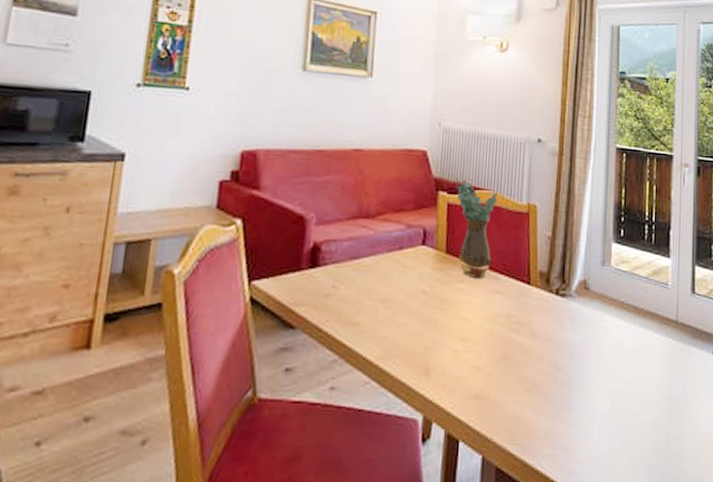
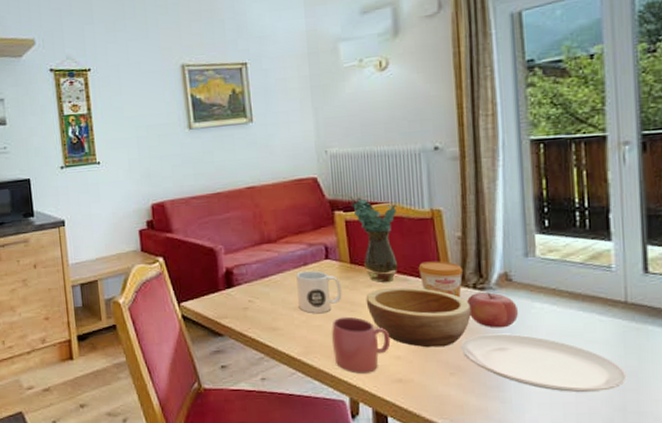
mug: none [386,256,434,308] -> present [296,270,342,313]
mug: none [414,315,474,386] -> present [331,316,391,373]
bowl: none [455,284,552,359] -> present [366,287,471,348]
food container: none [509,259,550,302] -> present [418,261,464,297]
plate: none [537,346,673,415] -> present [460,333,627,392]
fruit: none [549,300,592,340] -> present [467,292,519,328]

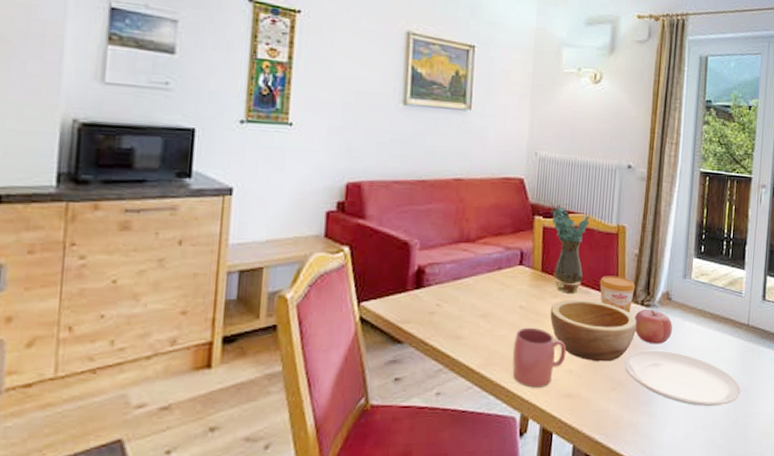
mug: present [296,270,342,313] -> none [486,275,530,322]

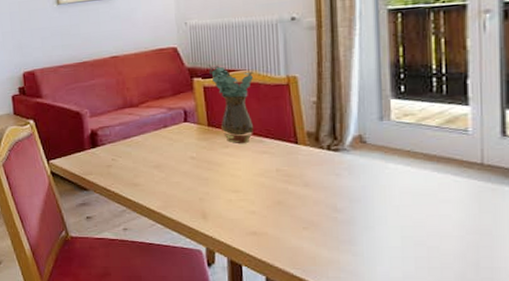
mug: present [512,327,567,388] -> none [189,174,246,226]
bowl: present [550,299,637,362] -> none [222,147,325,204]
food container: present [599,275,636,312] -> none [273,124,318,158]
plate: present [623,350,742,406] -> none [313,192,481,247]
fruit: present [635,310,673,344] -> none [321,153,373,187]

